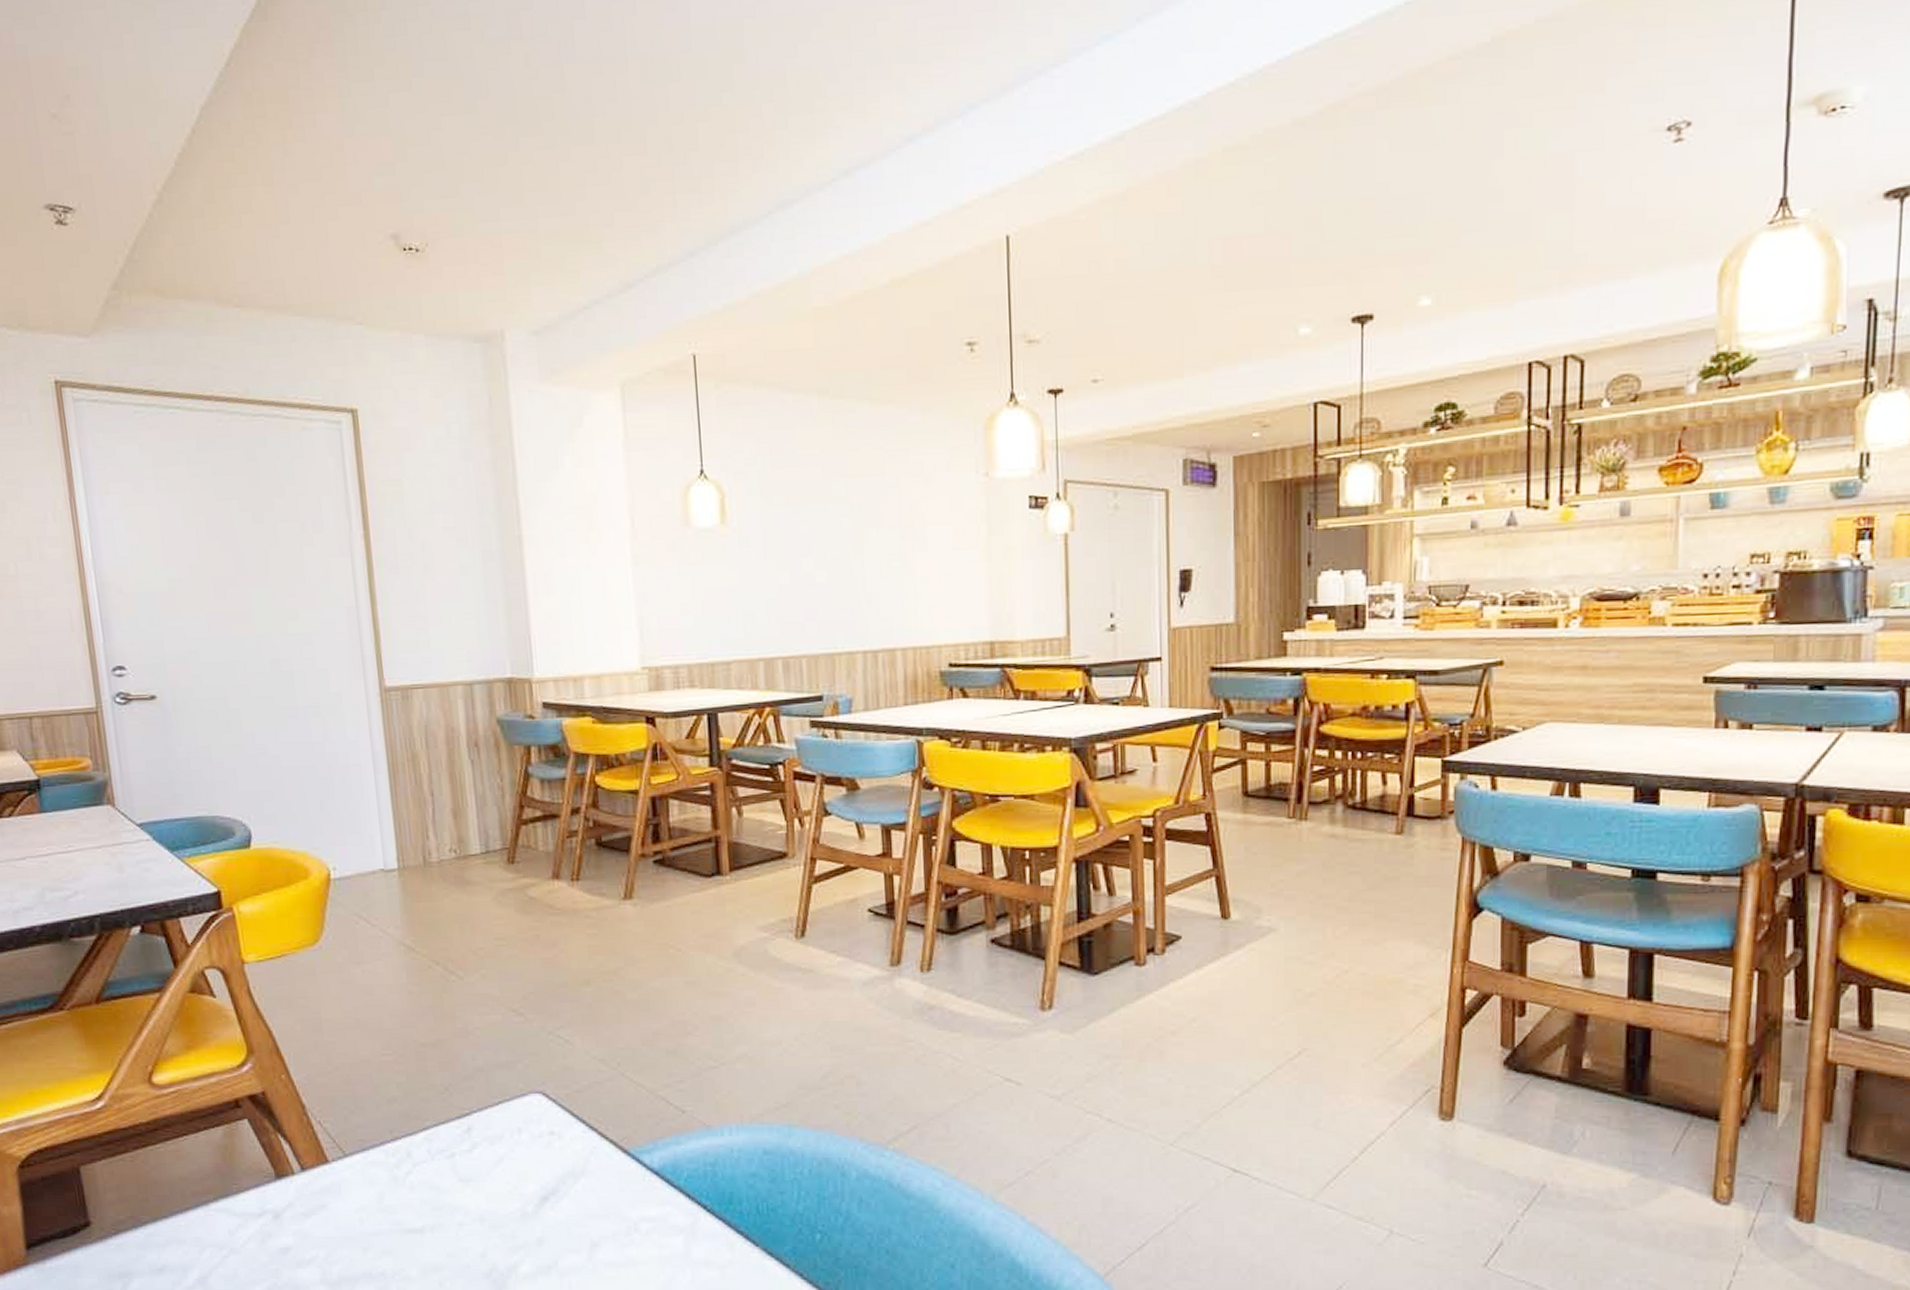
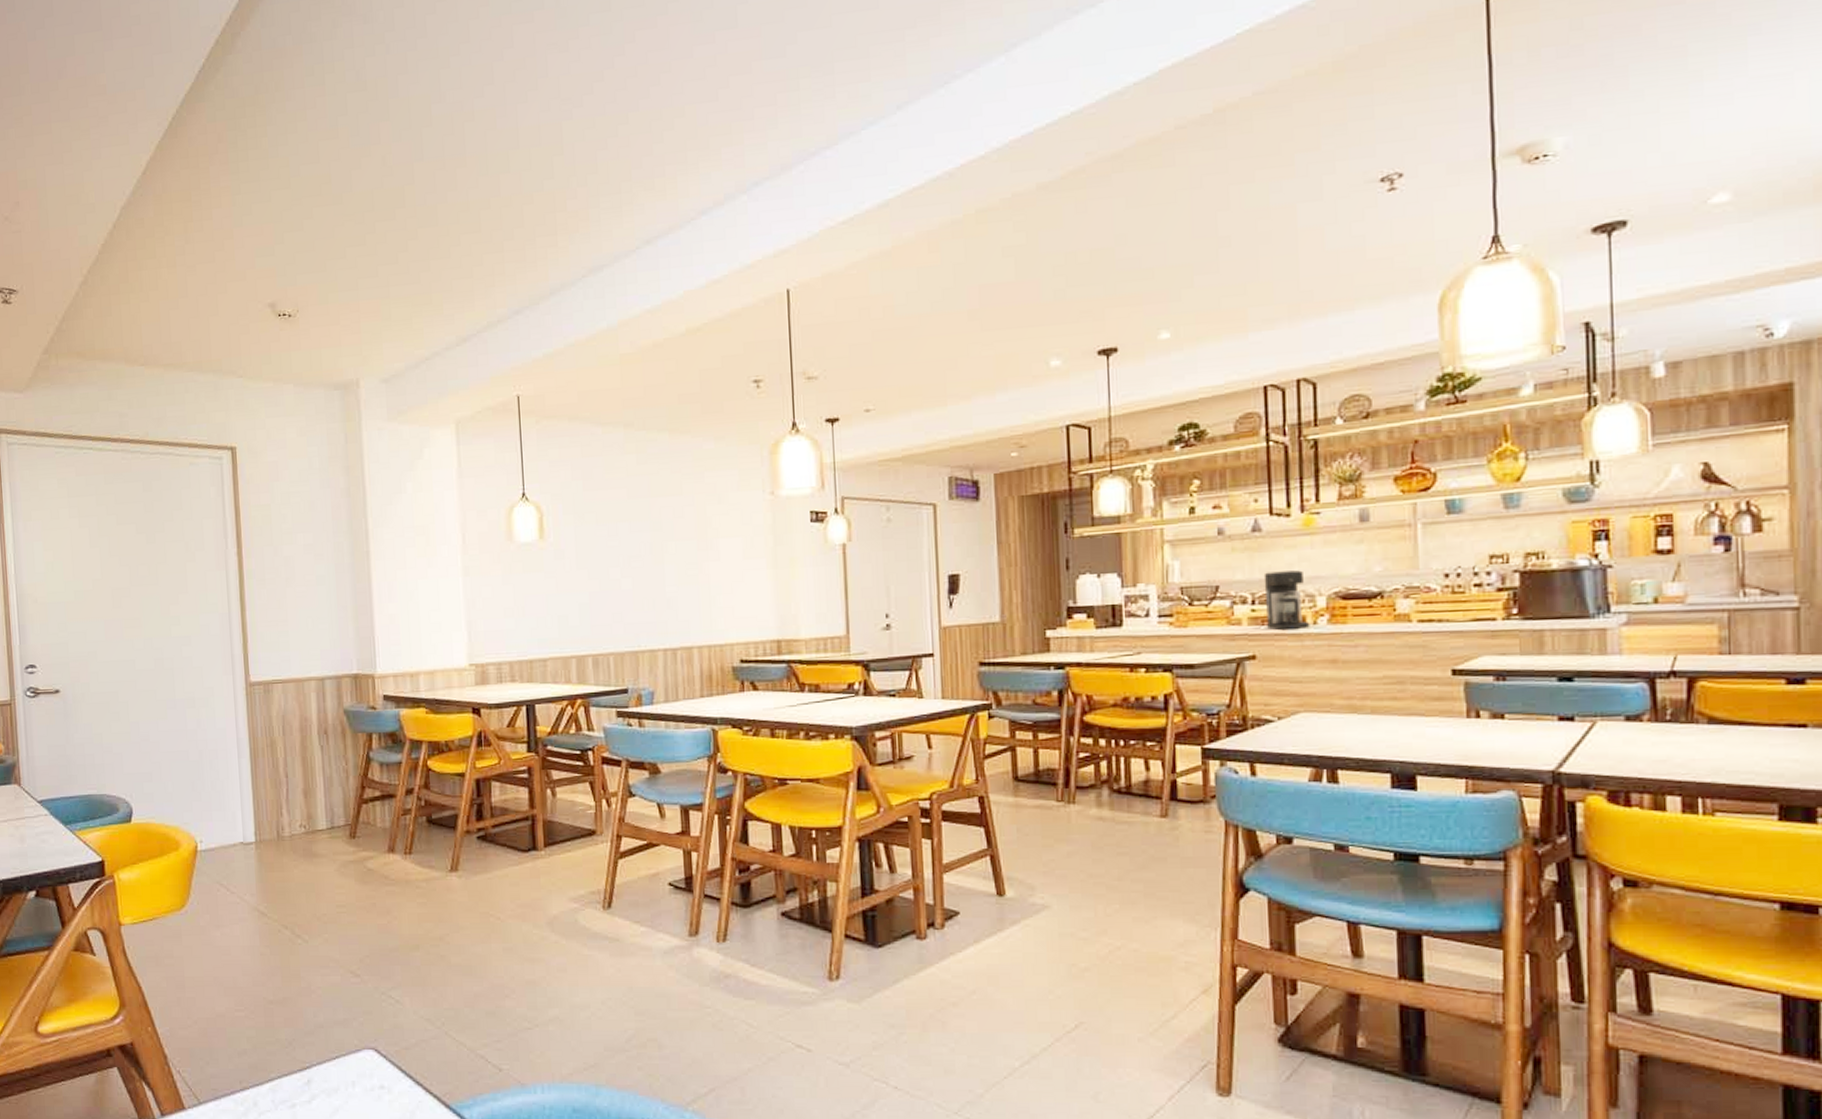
coffee maker: none [1516,569,1562,635] -> present [1263,570,1310,631]

